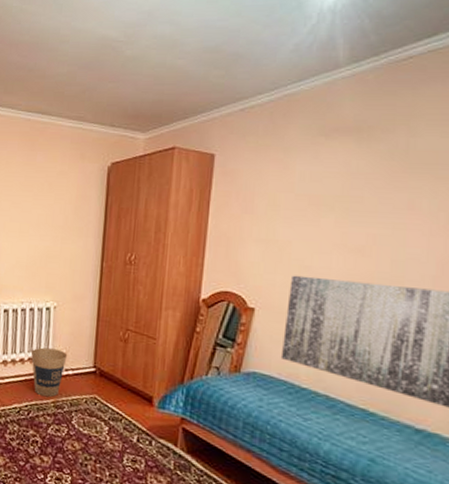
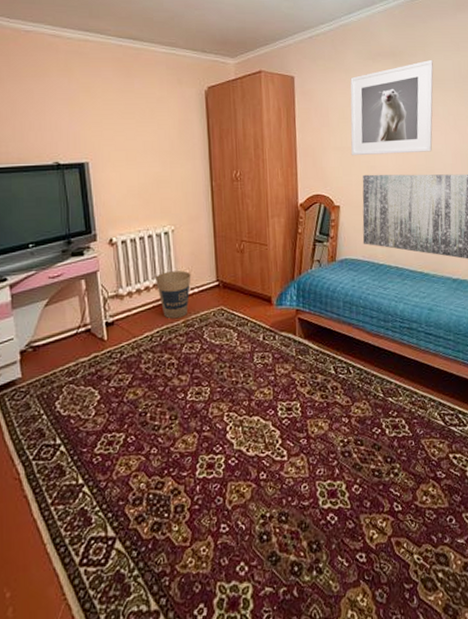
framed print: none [278,136,423,257] -> present [350,59,434,156]

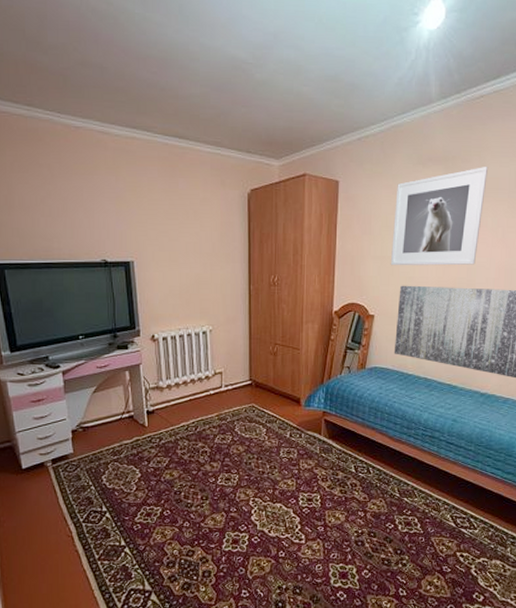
trash can: present [155,271,191,319] -> none [192,369,226,412]

